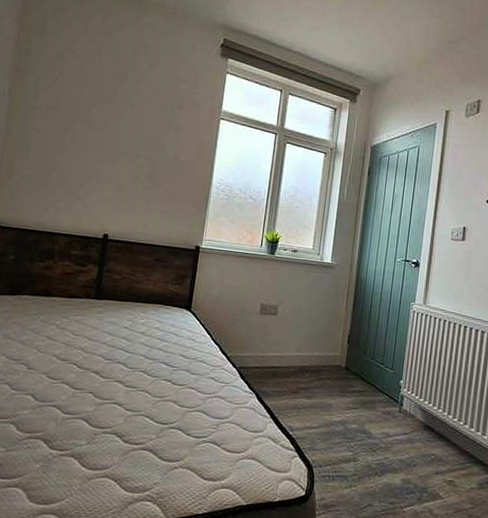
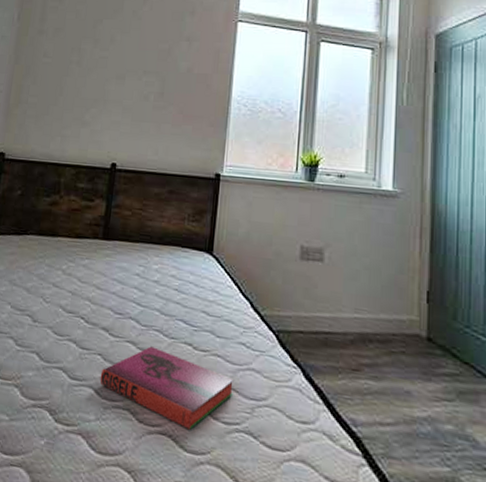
hardback book: none [90,384,205,445] -> present [99,346,235,430]

